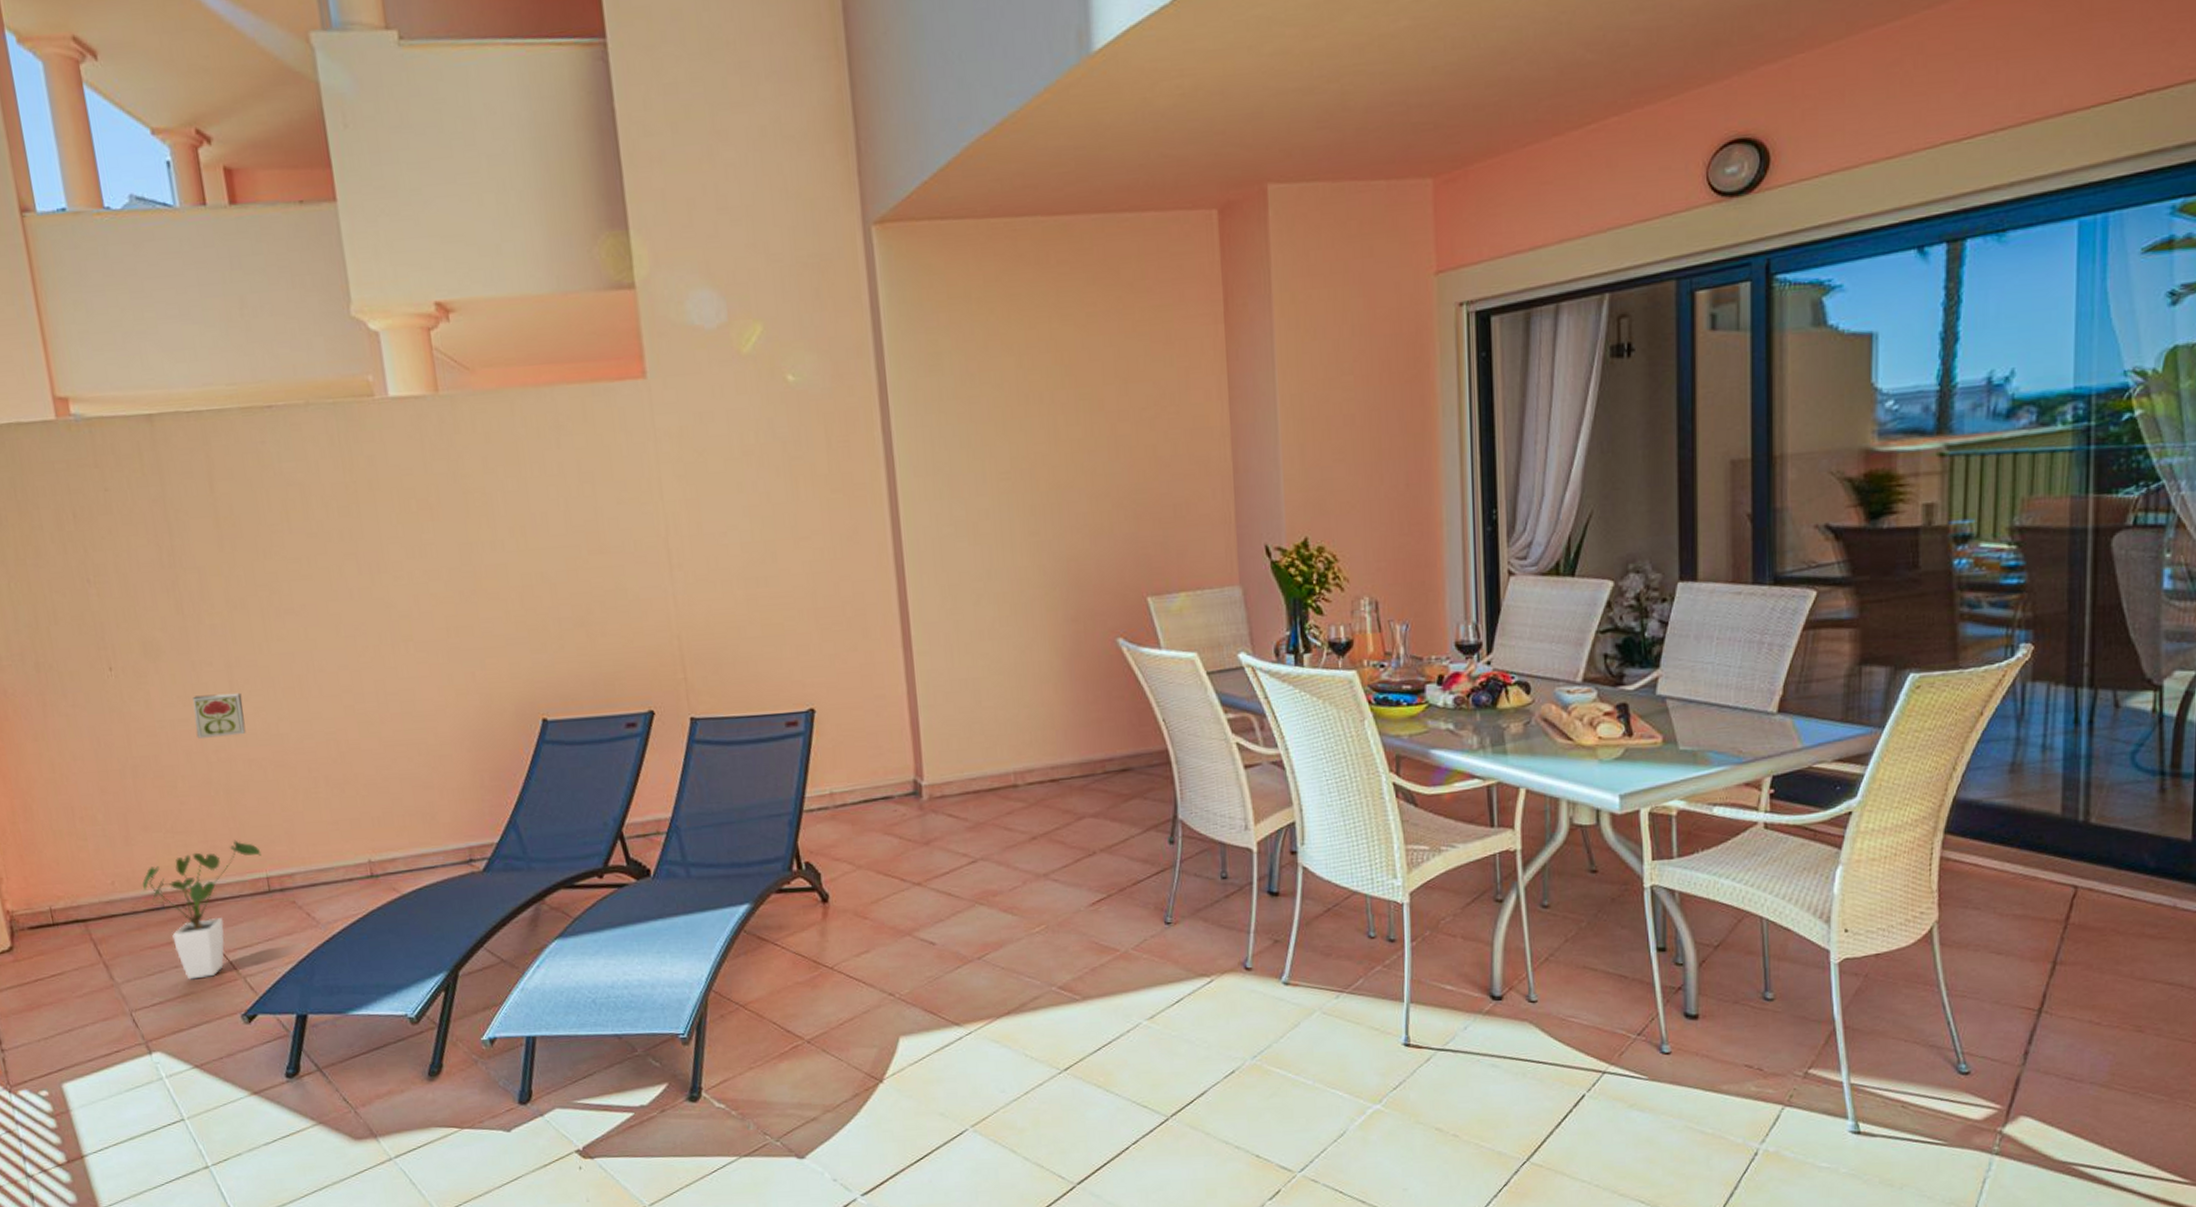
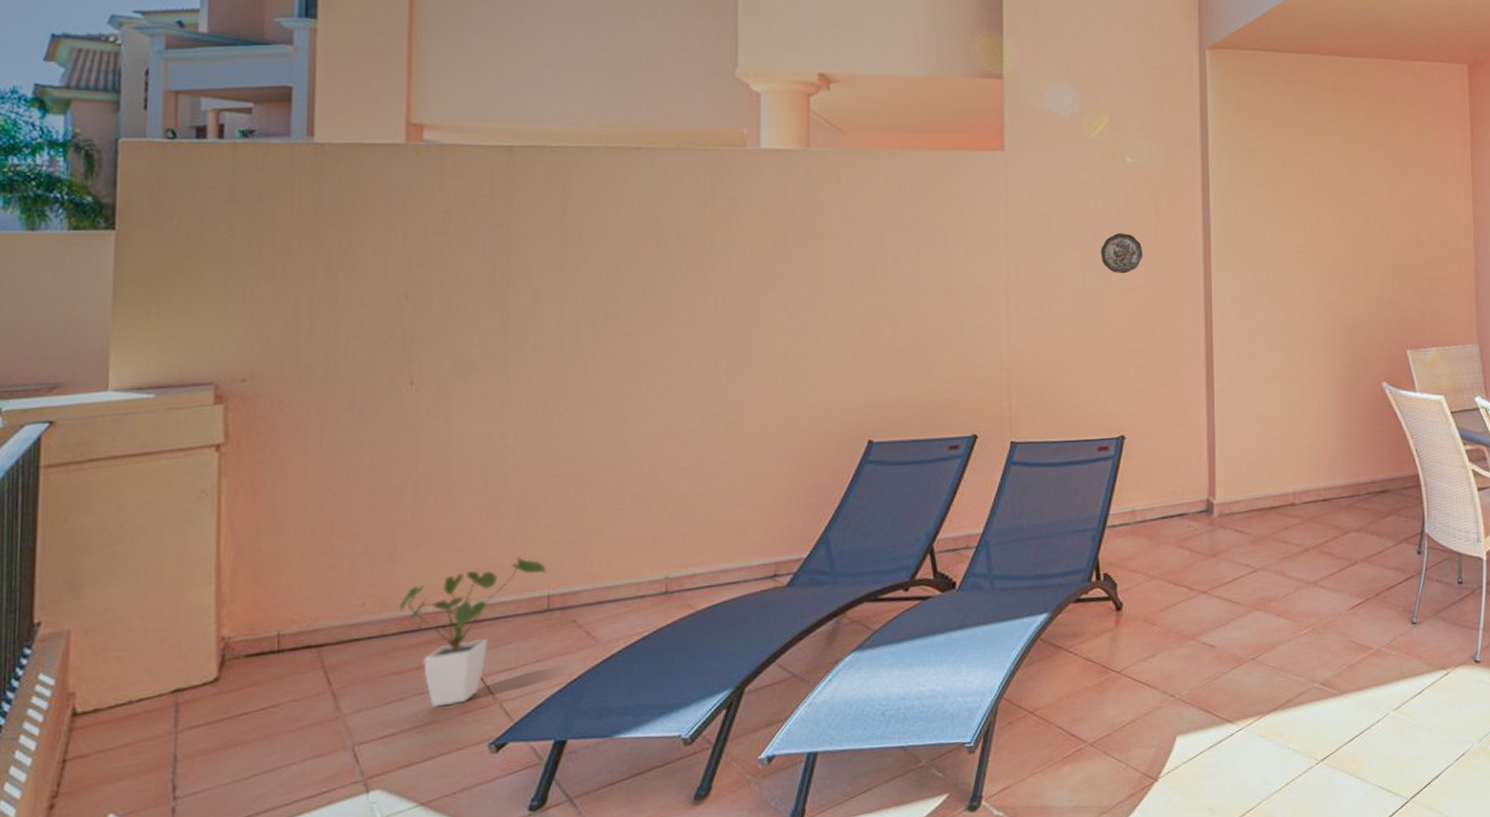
decorative tile: present [193,692,246,738] -> none [497,409,556,454]
decorative plate: none [767,469,817,519] -> present [1101,233,1143,274]

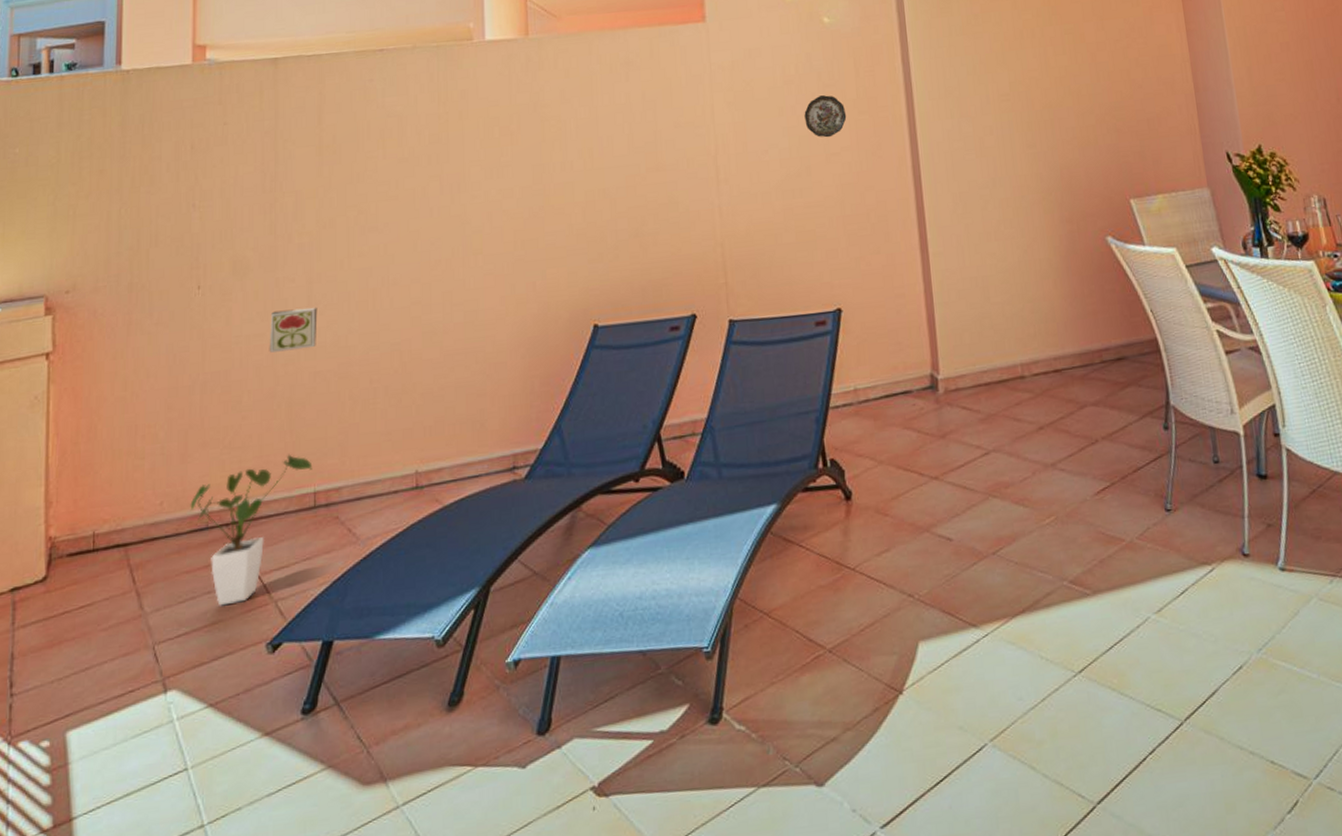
decorative tile: none [497,409,556,454] -> present [269,307,318,353]

